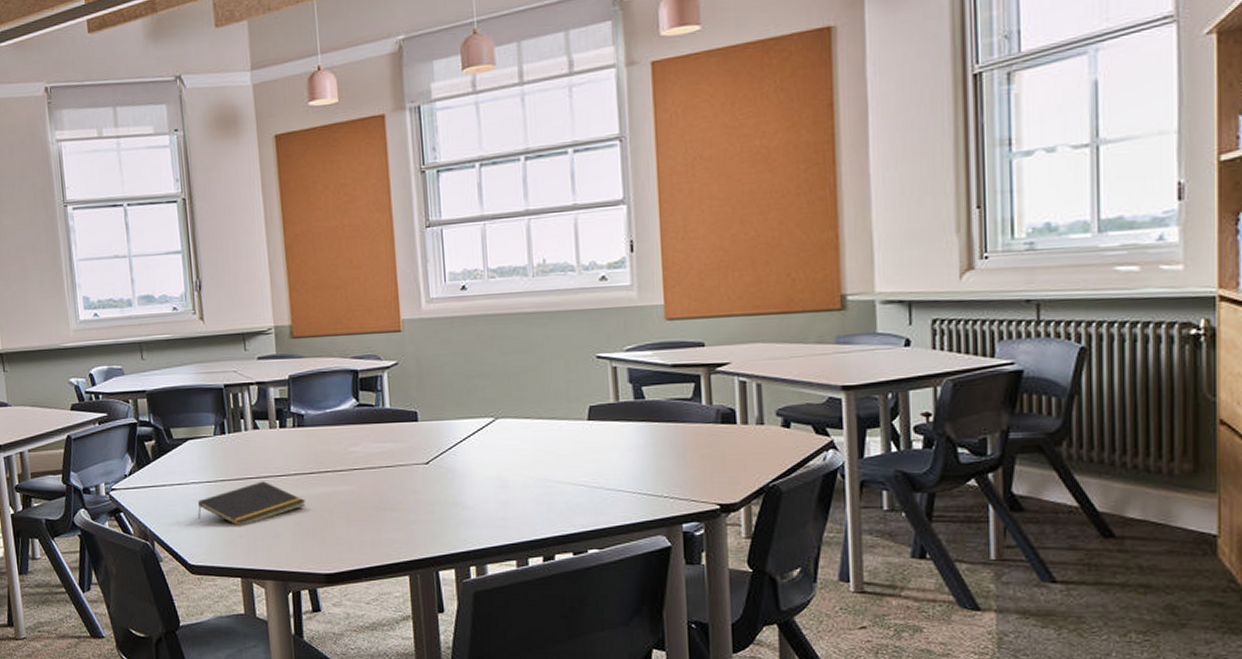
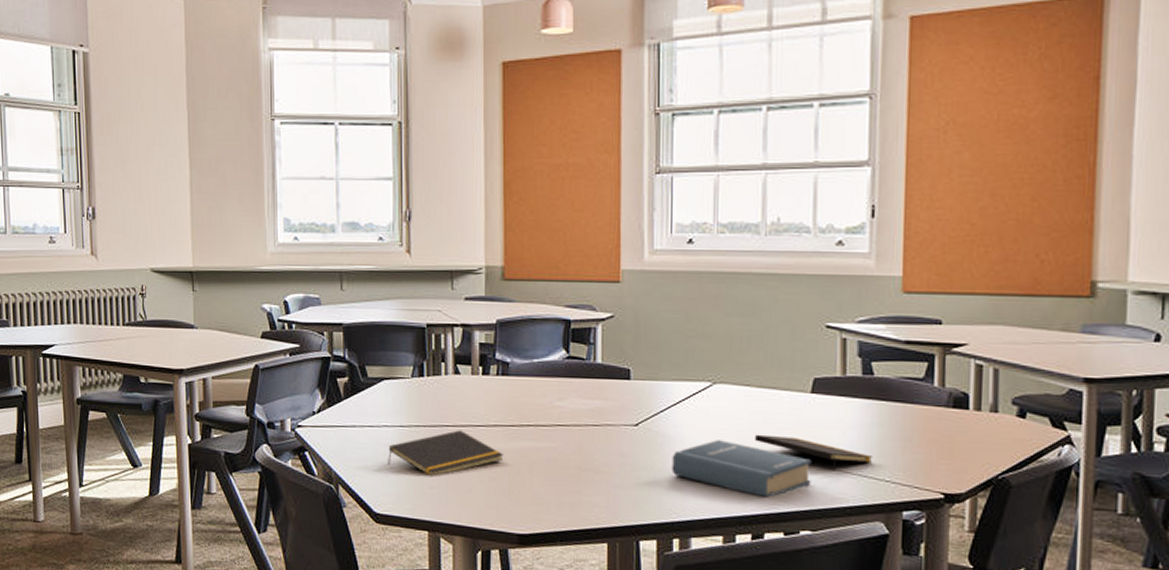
hardback book: none [463,471,595,521] -> present [672,440,812,497]
notepad: none [539,462,651,492] -> present [755,434,873,471]

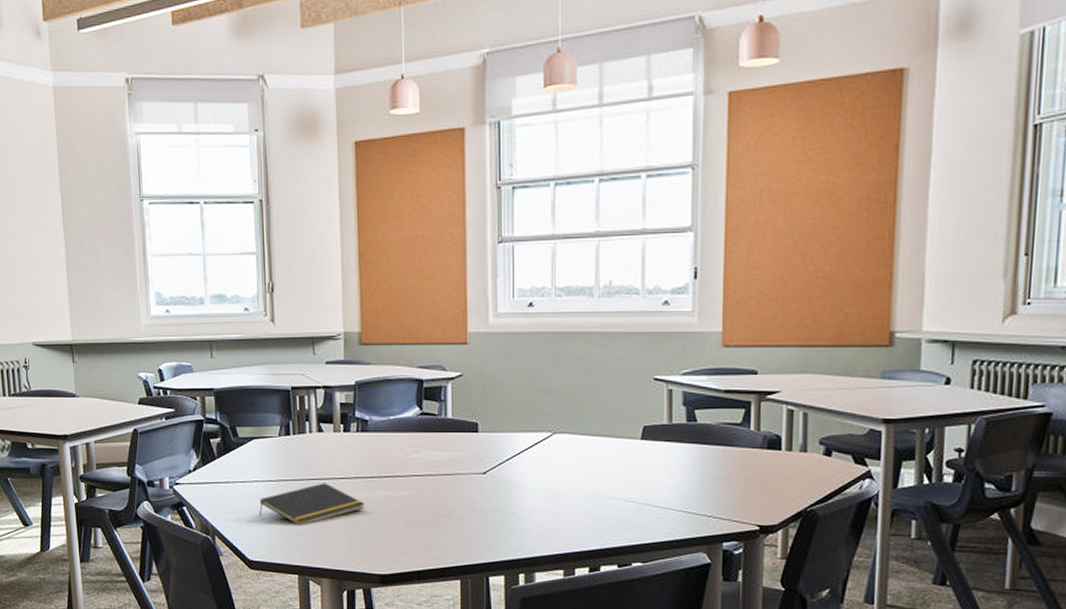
hardback book: present [672,440,812,497] -> none [517,484,642,534]
notepad: present [755,434,873,471] -> none [591,478,697,509]

